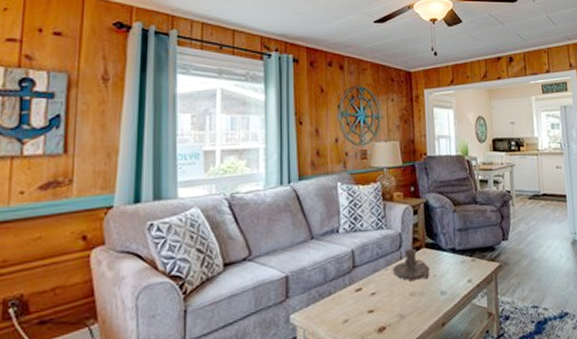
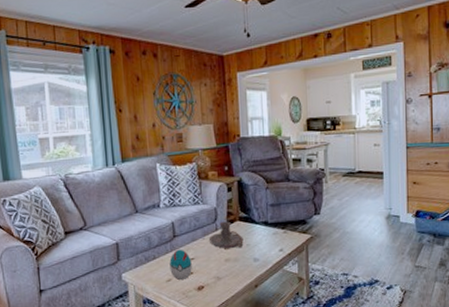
decorative egg: none [347,282,373,320] -> present [169,249,192,280]

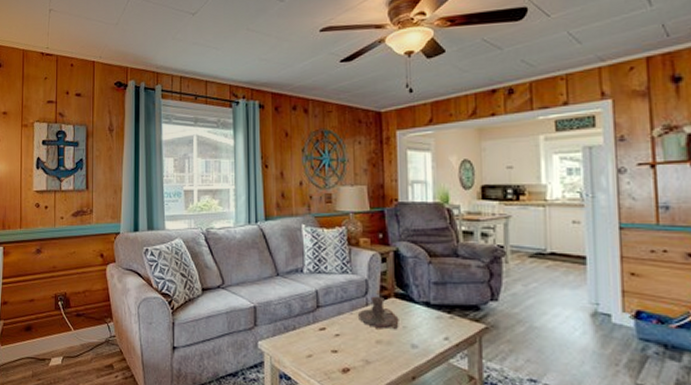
decorative egg: present [169,249,192,280] -> none [311,322,337,357]

